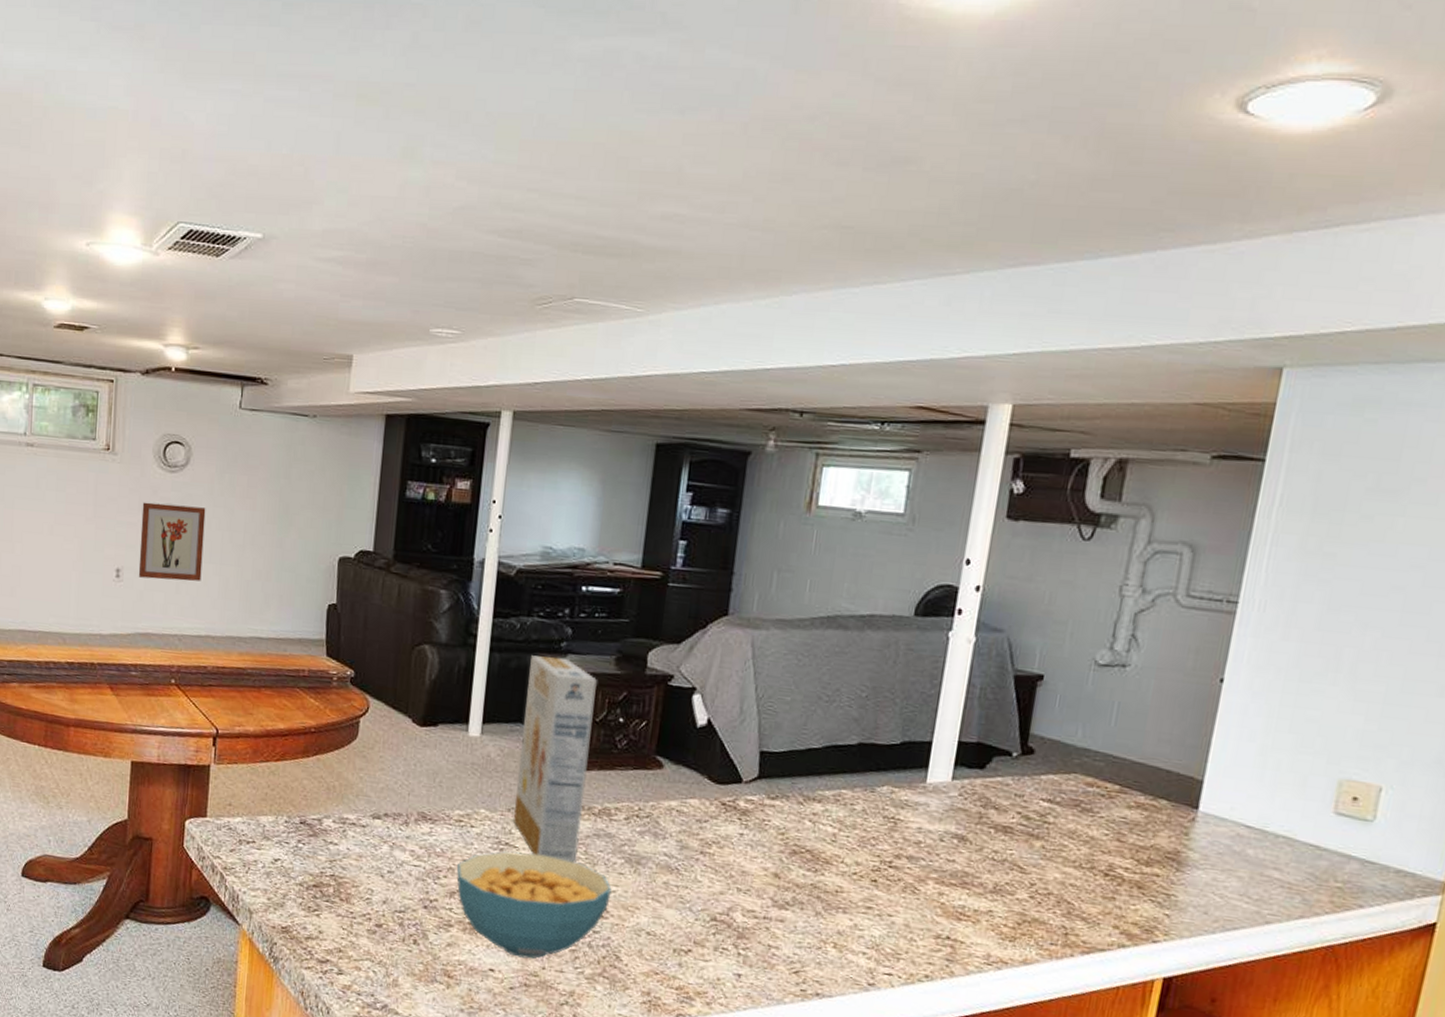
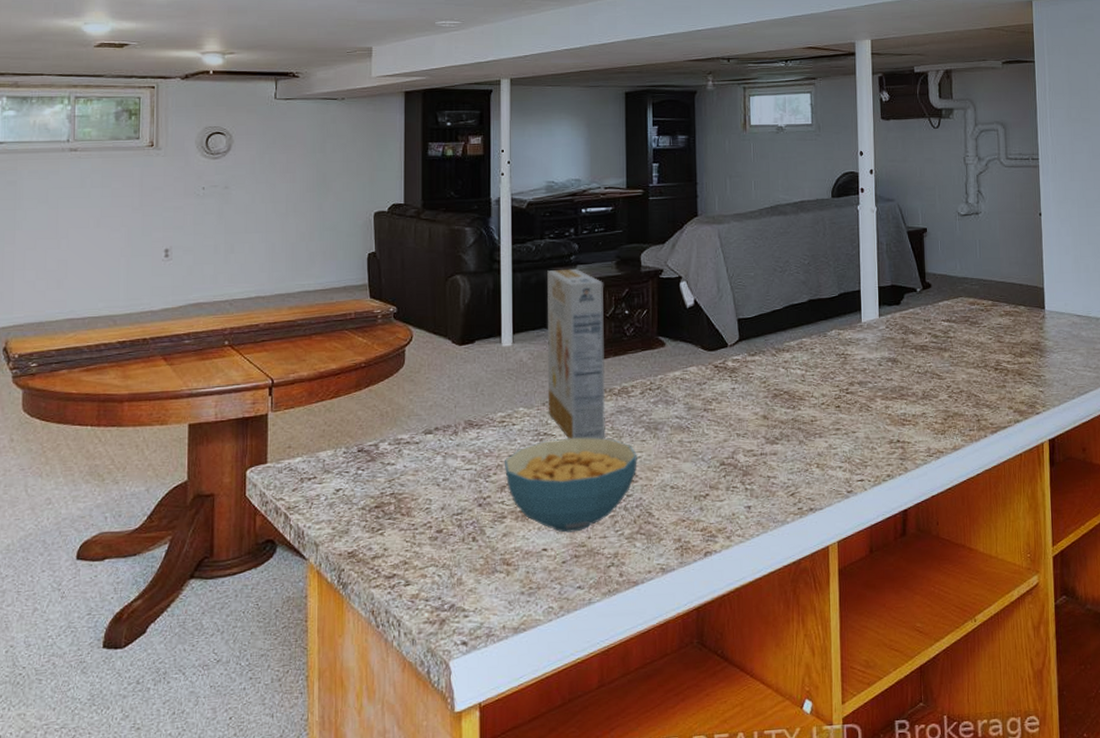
wall art: present [138,502,206,581] -> none [187,186,249,254]

